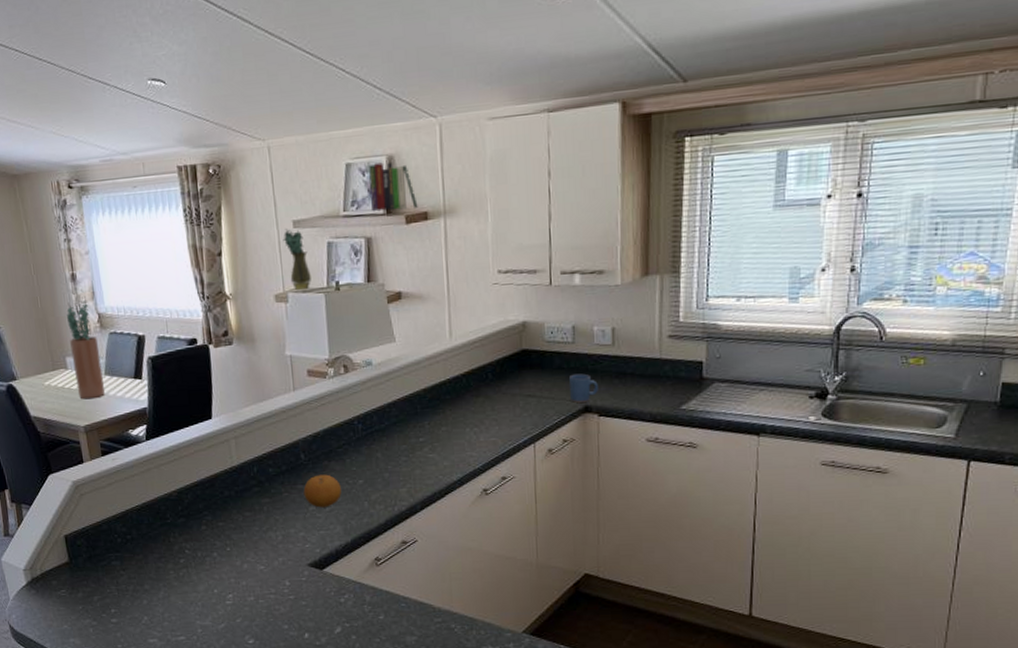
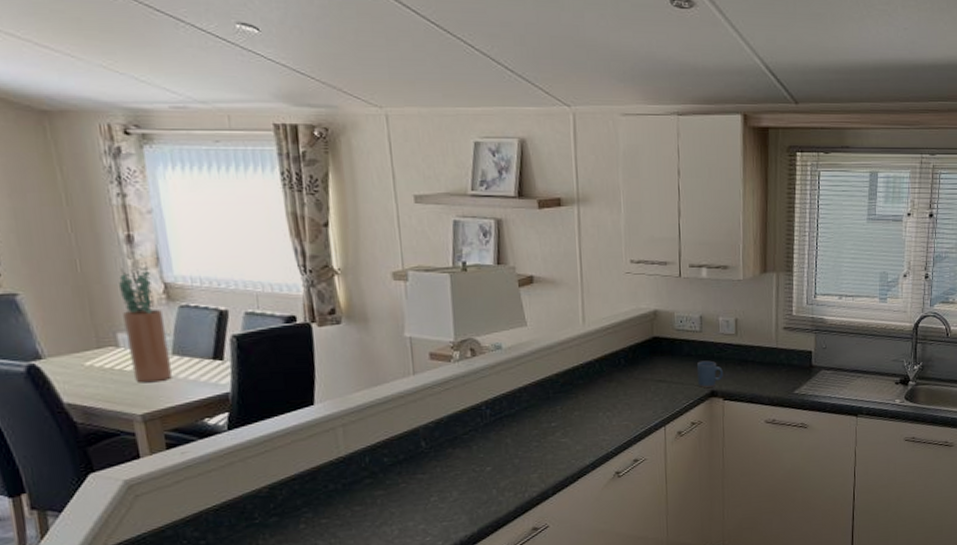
vase: present [283,229,311,291] -> none [402,203,435,269]
fruit: present [303,474,341,508] -> none [424,462,467,498]
books: present [369,162,418,212] -> none [499,145,551,195]

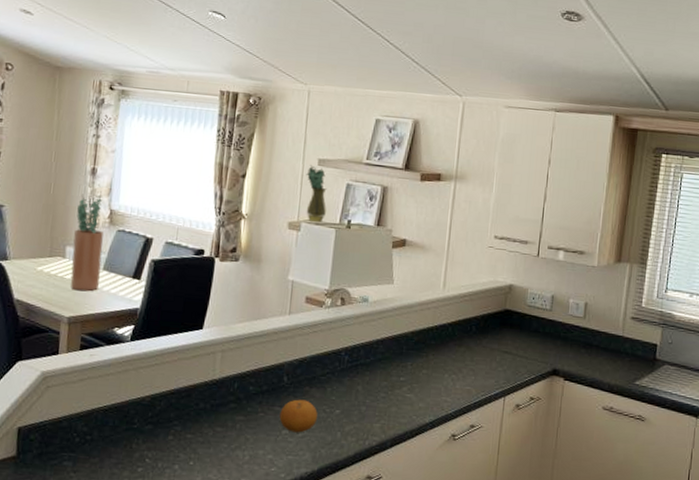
vase: none [402,203,435,269] -> present [306,165,327,223]
fruit: none [424,462,467,498] -> present [279,399,317,433]
mug: present [697,360,723,388] -> none [542,338,567,366]

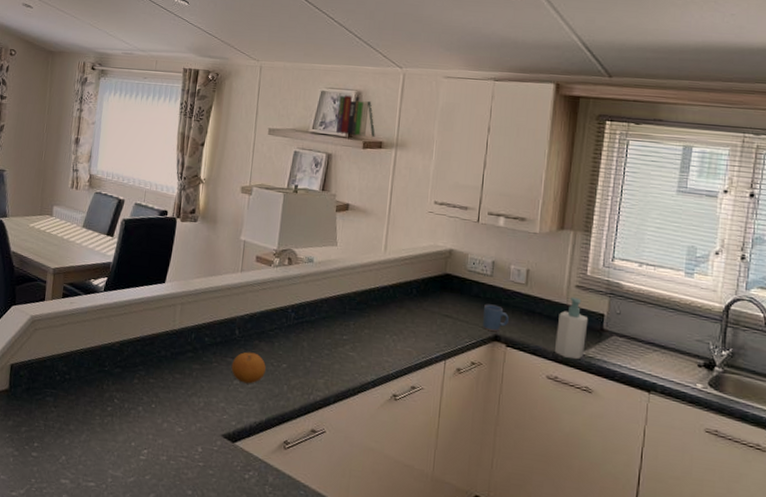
vase: present [70,190,104,292] -> none [55,157,85,246]
vase: present [306,165,327,223] -> none [257,134,276,188]
books: none [391,124,434,170] -> present [335,95,375,138]
mug: none [542,338,567,366] -> present [483,304,509,331]
soap bottle: none [610,328,643,390] -> present [554,297,589,360]

